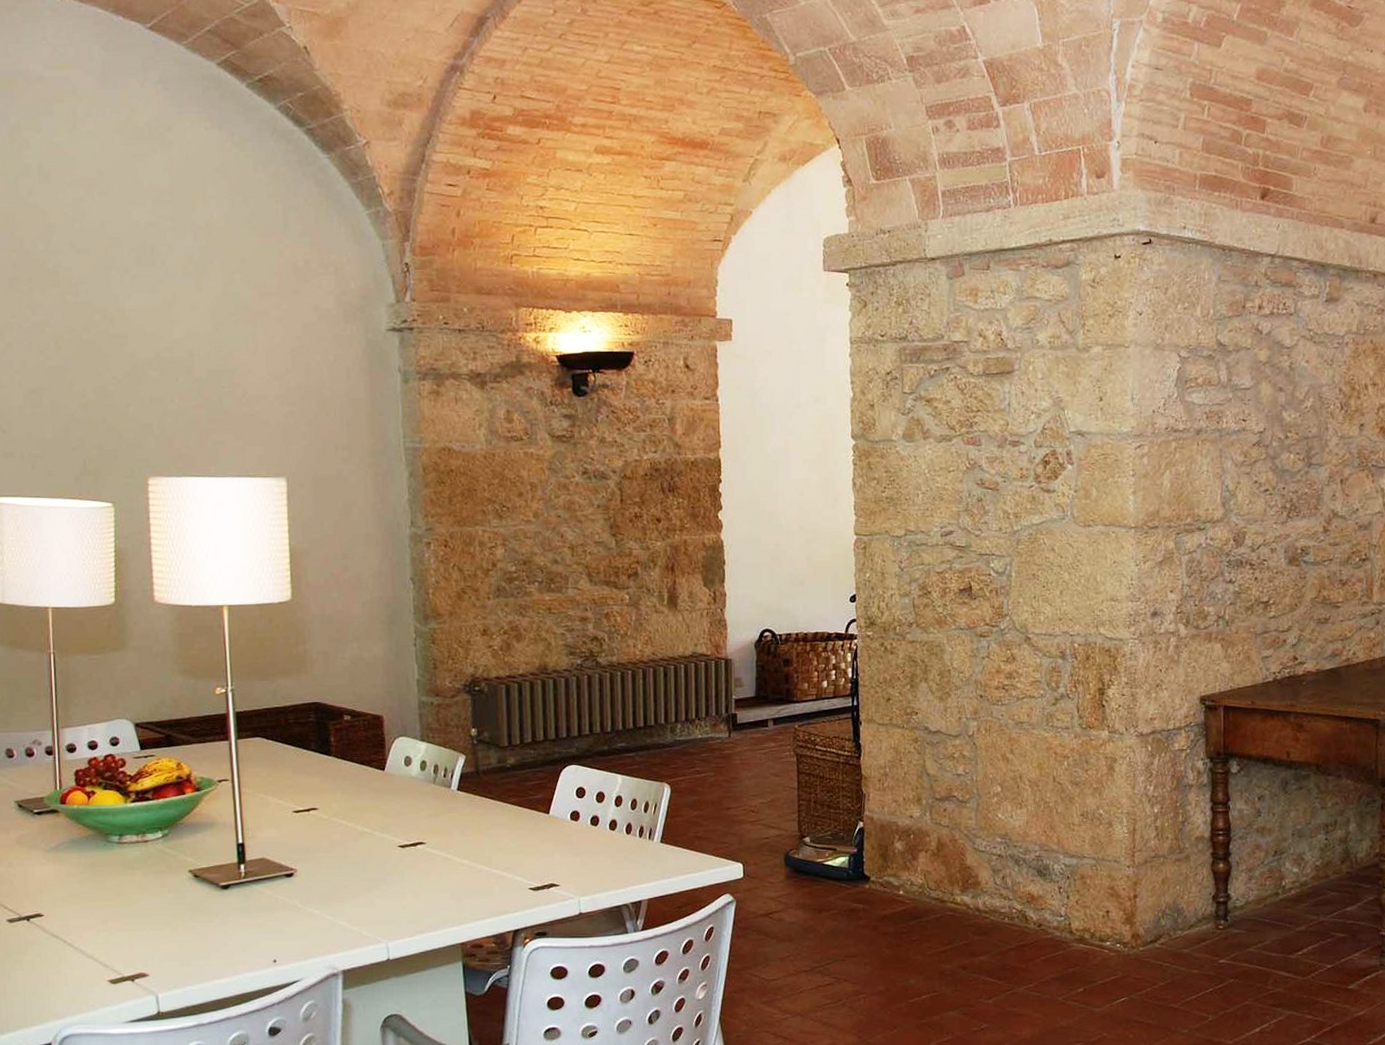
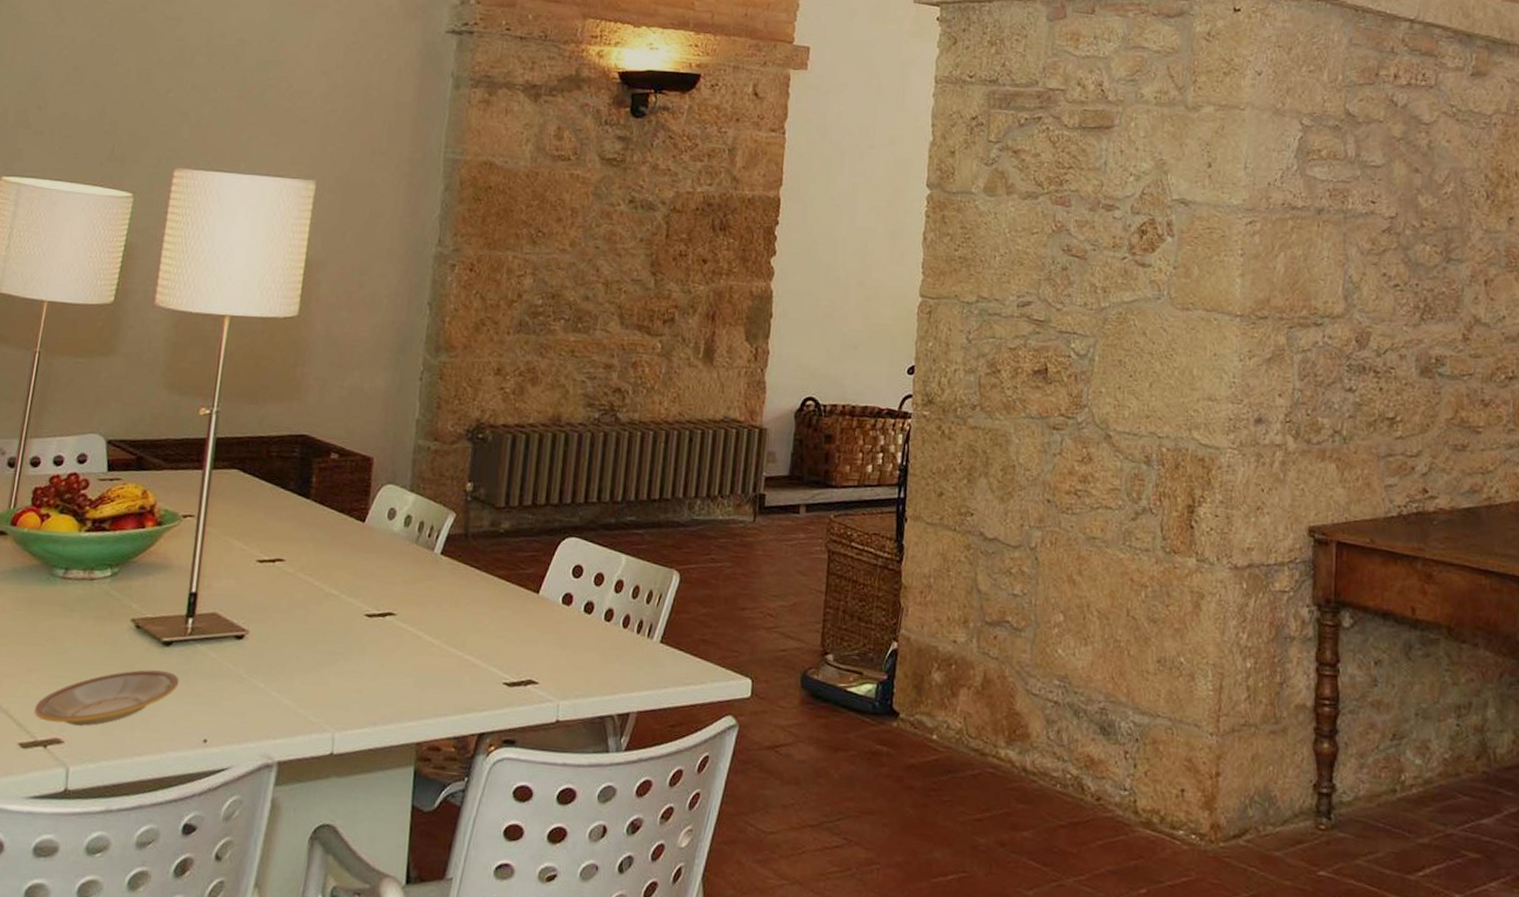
plate: none [117,909,242,961] -> present [34,670,179,726]

